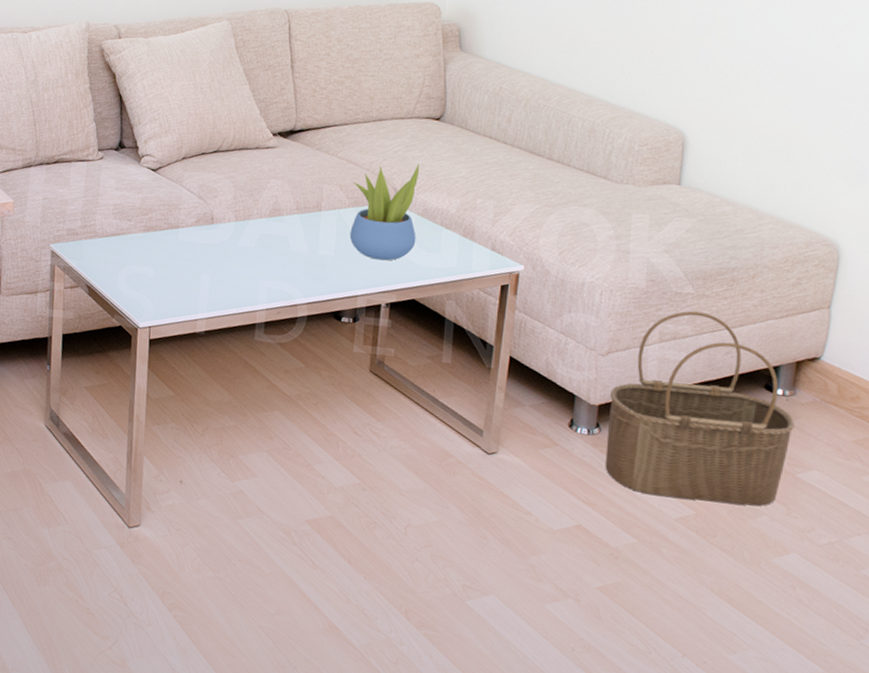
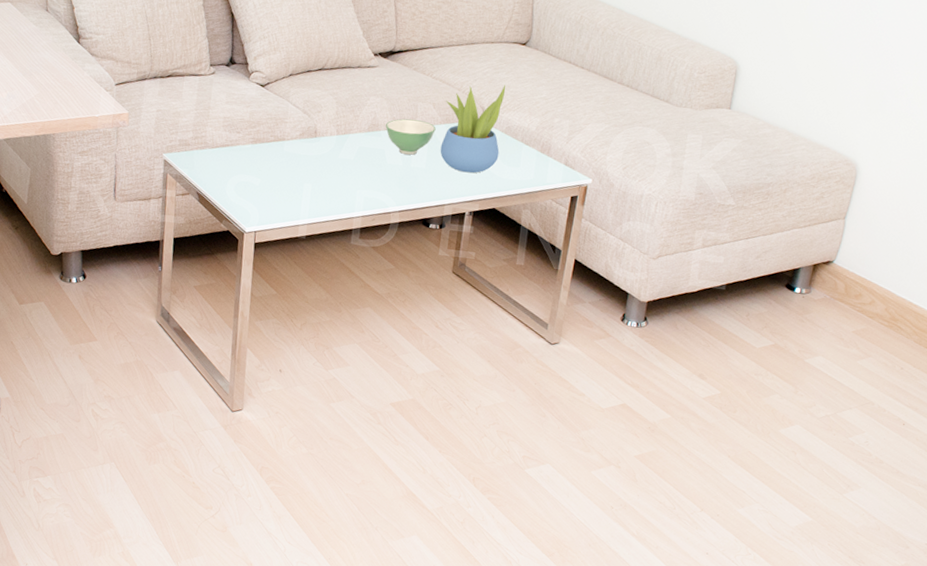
bowl: none [287,202,344,242] -> present [385,119,436,155]
wicker basket: present [605,311,795,506] -> none [649,220,808,386]

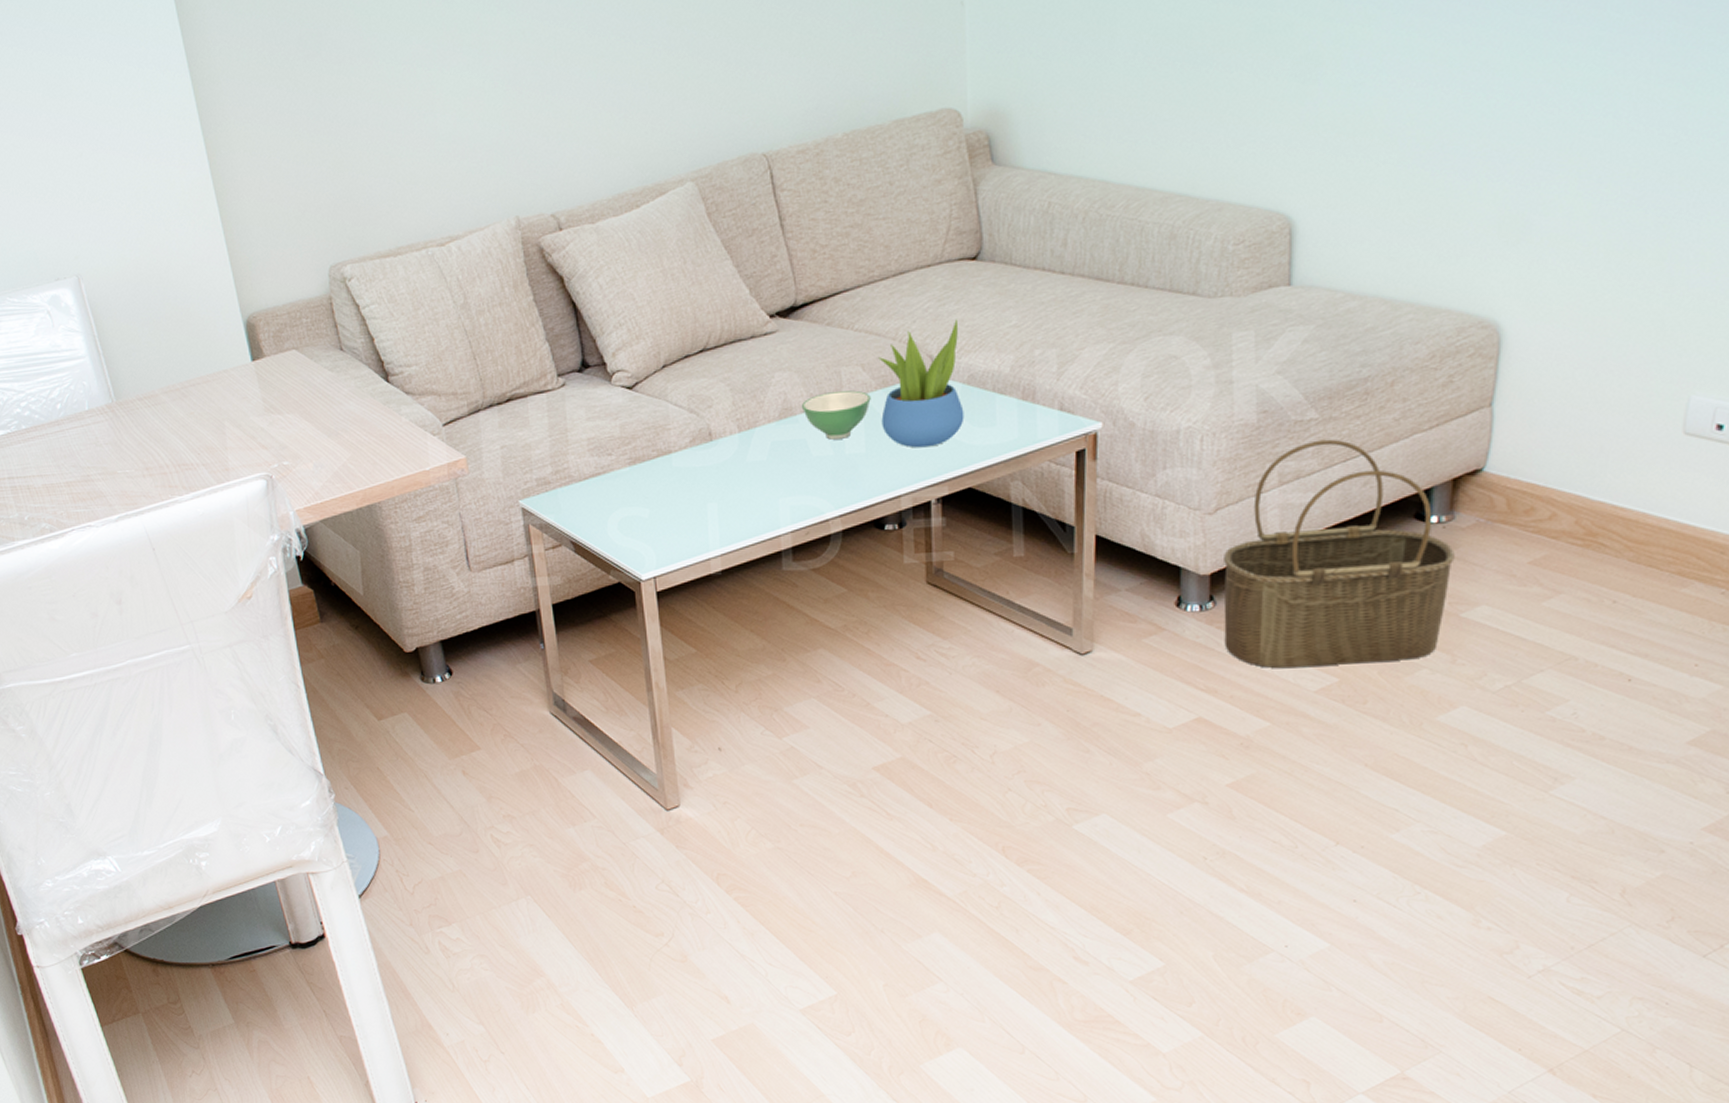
wicker basket: none [649,220,808,386] -> present [1224,439,1455,669]

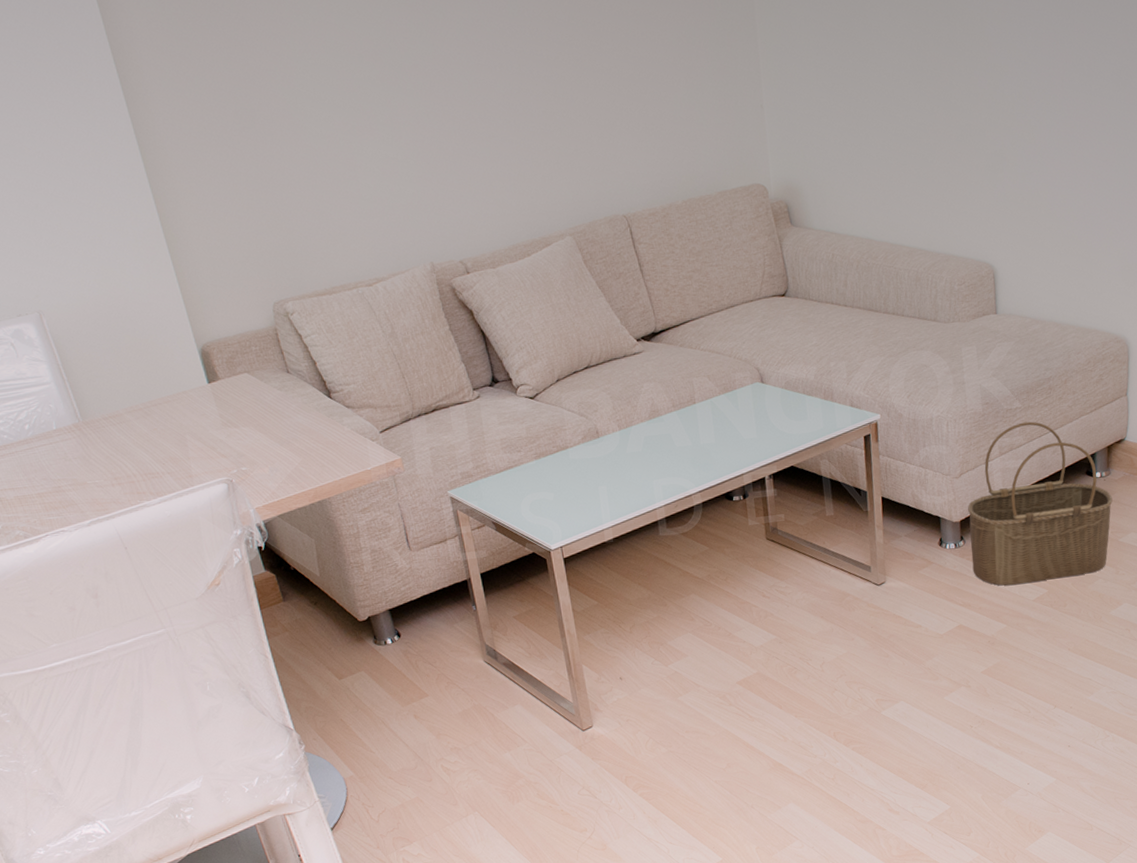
bowl: present [801,390,871,440] -> none [665,395,717,434]
succulent plant: present [878,319,965,448] -> none [720,340,785,438]

